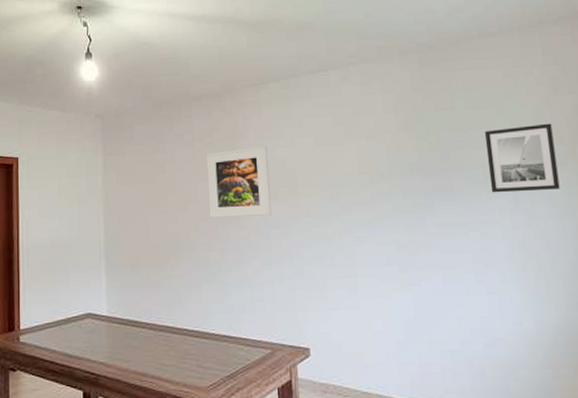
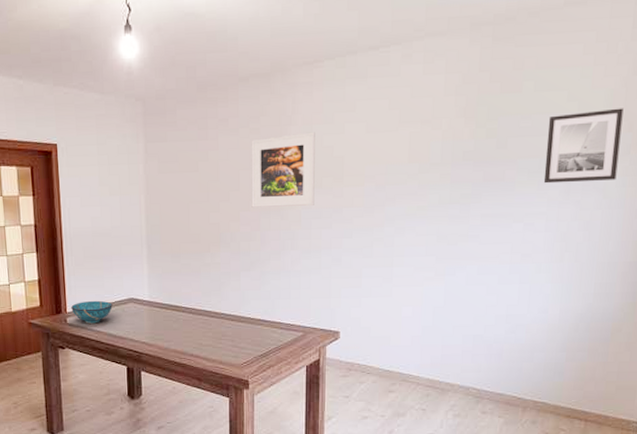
decorative bowl: none [25,316,69,342] -> present [71,300,113,324]

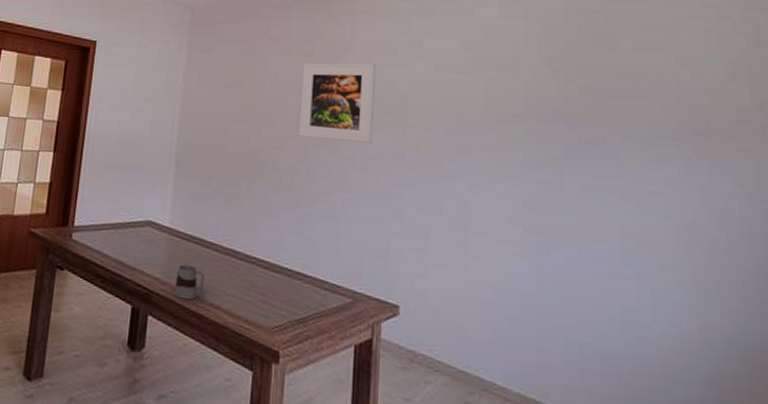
decorative bowl: present [71,300,113,324] -> none [79,216,127,245]
mug: none [160,328,184,355] -> present [173,264,206,300]
wall art: present [543,108,624,184] -> none [654,80,752,166]

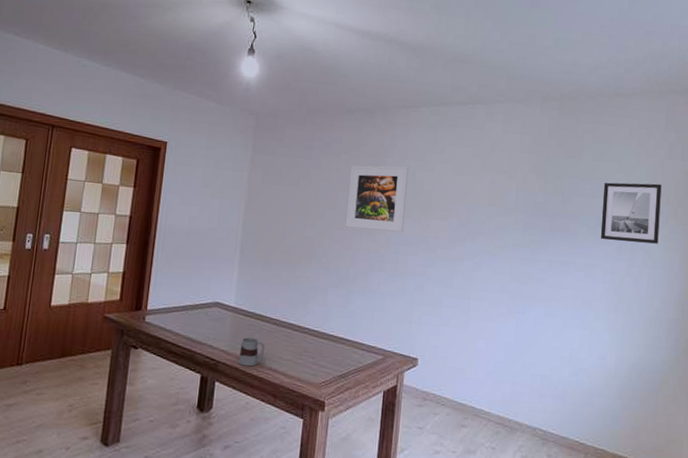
wall art: none [654,80,752,166] -> present [600,182,662,244]

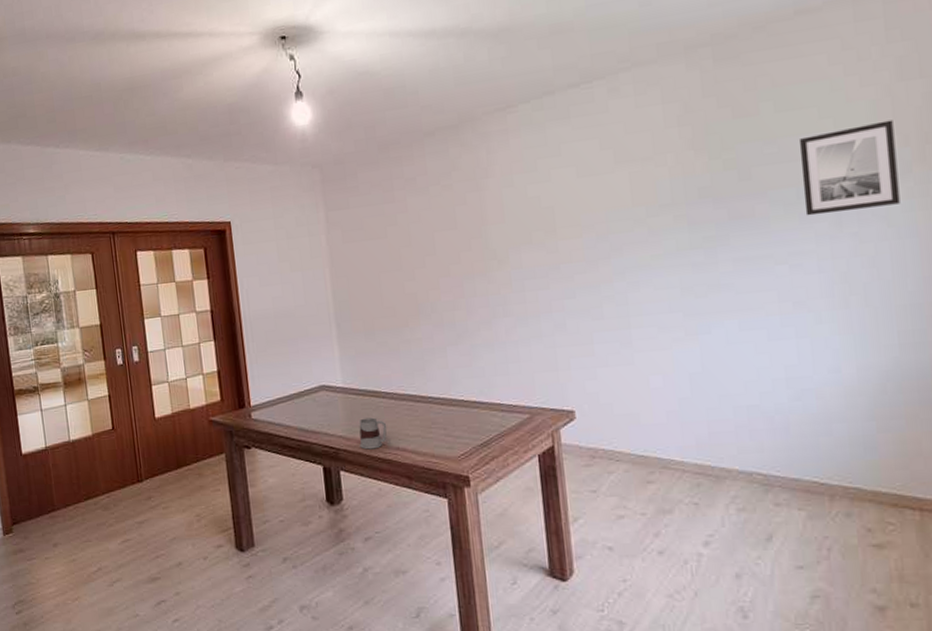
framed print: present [345,165,409,234] -> none [444,182,526,272]

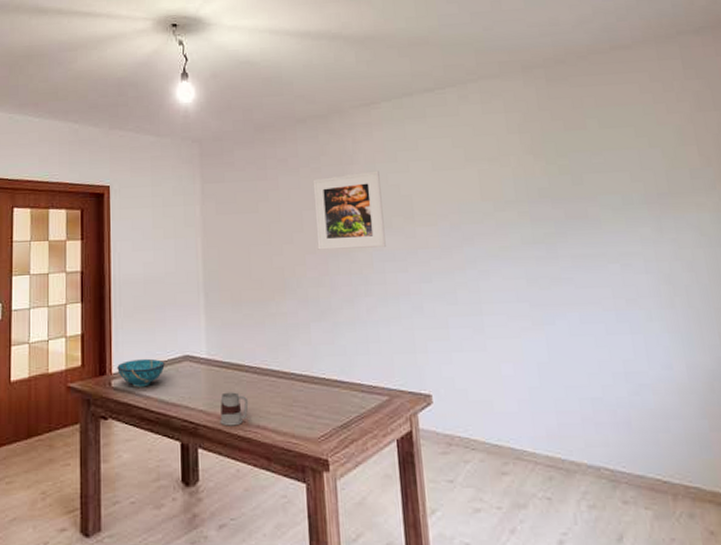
decorative bowl: none [255,390,302,418] -> present [117,358,165,387]
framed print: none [444,182,526,272] -> present [312,170,386,250]
wall art: present [798,119,900,216] -> none [620,143,709,221]

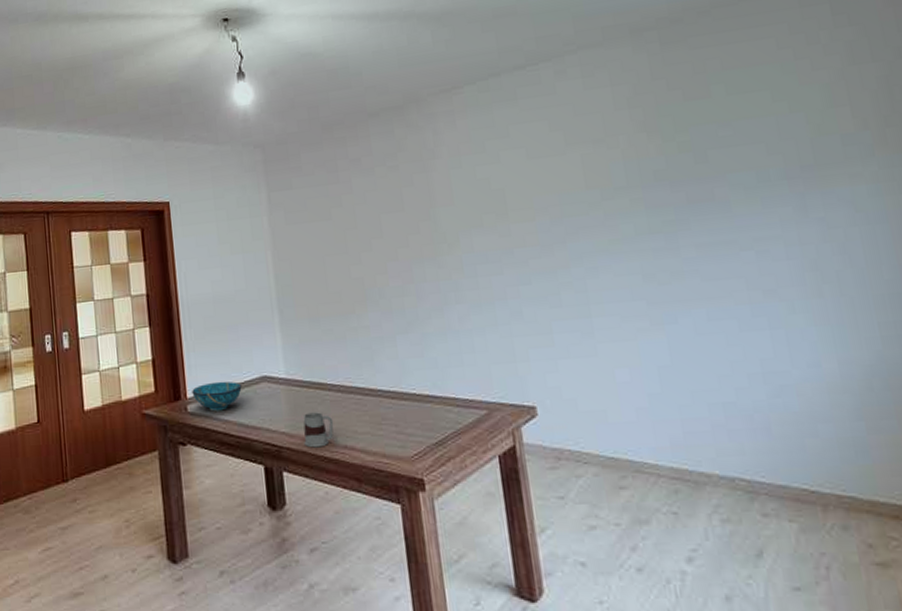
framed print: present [312,170,386,250] -> none [390,163,477,256]

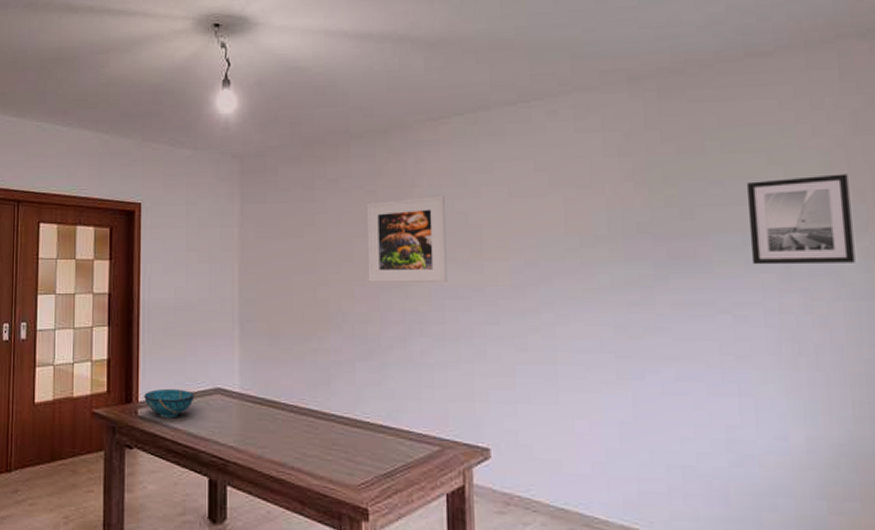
mug: present [303,412,334,448] -> none [251,429,283,466]
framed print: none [390,163,477,256] -> present [366,195,447,284]
wall art: none [754,103,866,200] -> present [746,174,855,265]

